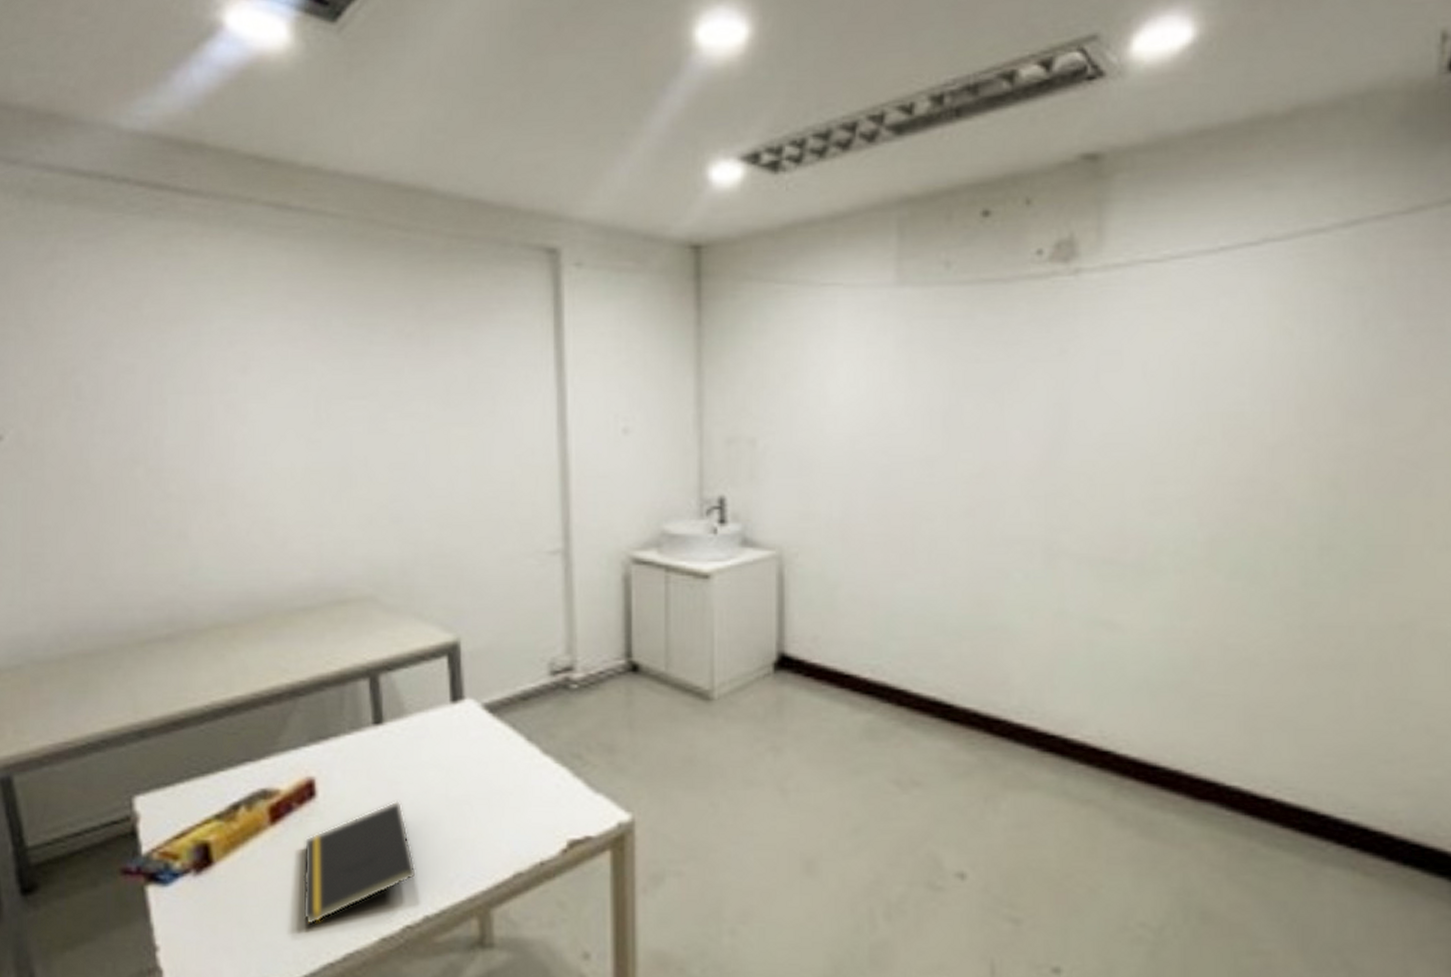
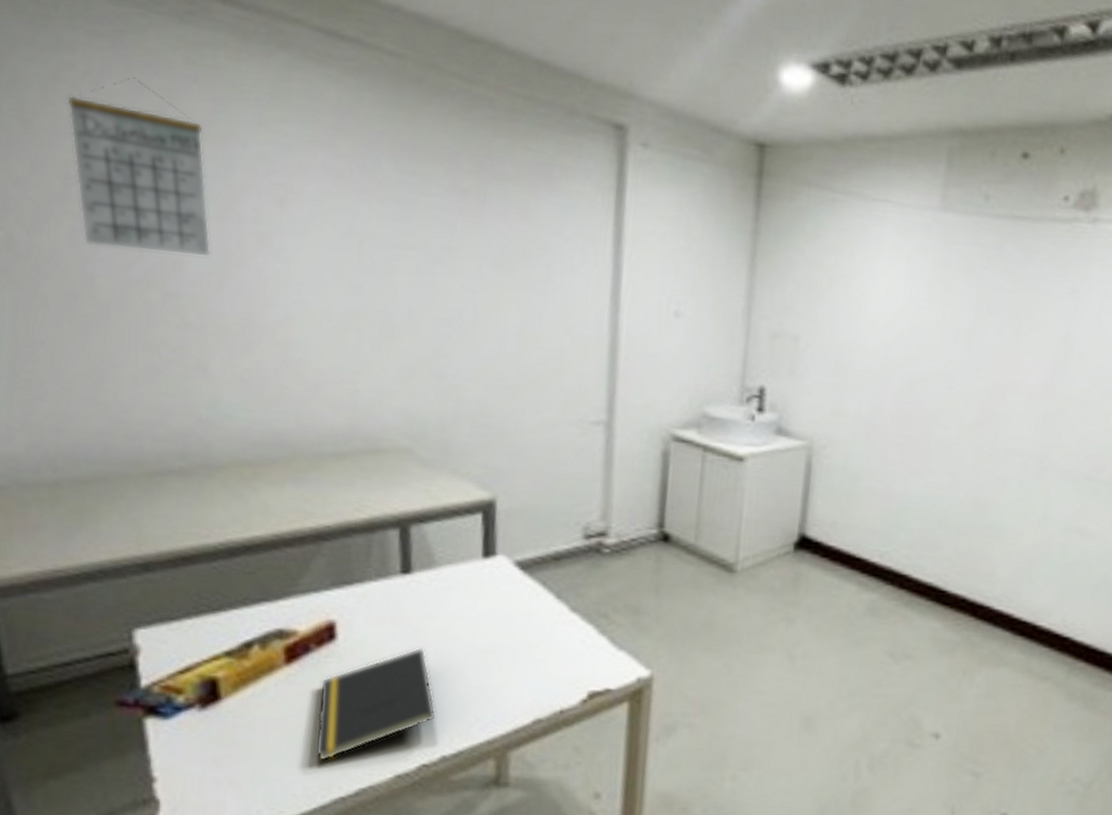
calendar: none [62,274,186,432] -> present [67,77,211,258]

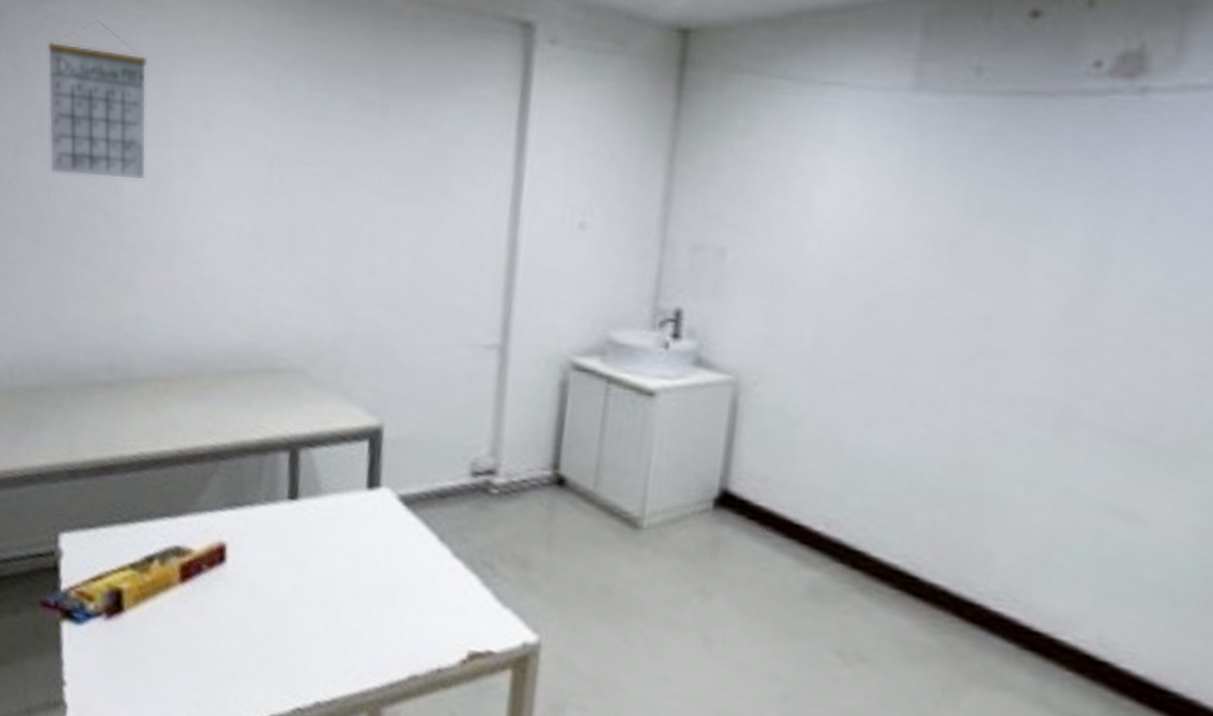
notepad: present [314,647,437,762] -> none [199,579,314,690]

